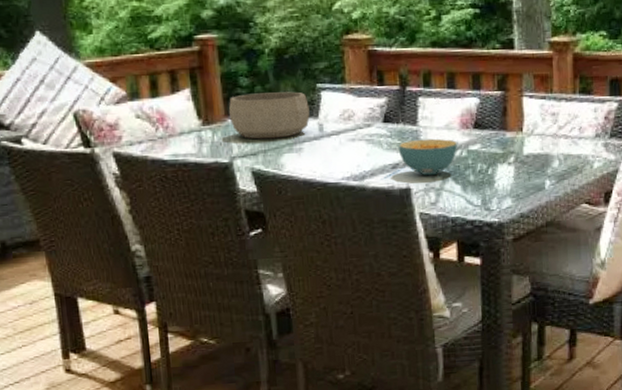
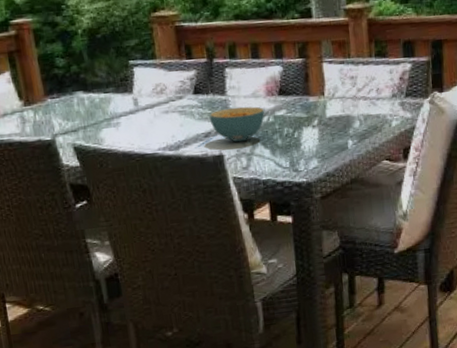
decorative bowl: present [228,92,310,140] -> none [47,69,125,117]

